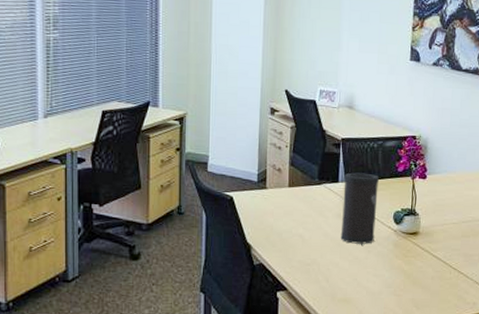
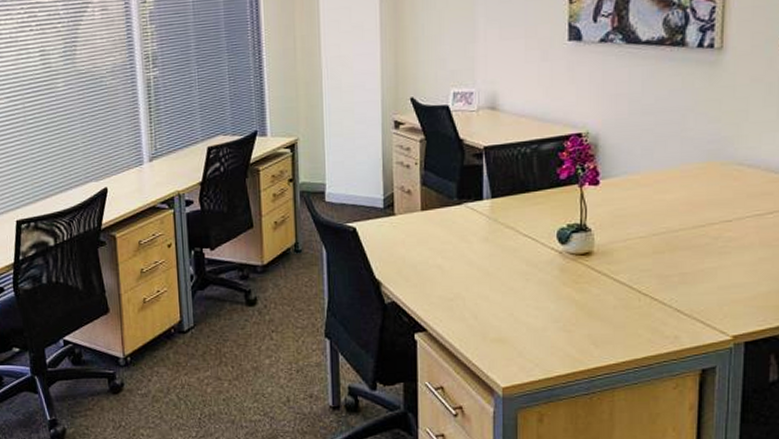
speaker: present [340,172,379,245] -> none [489,185,535,273]

